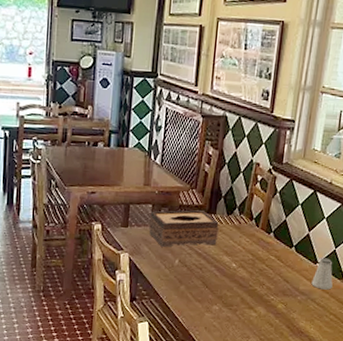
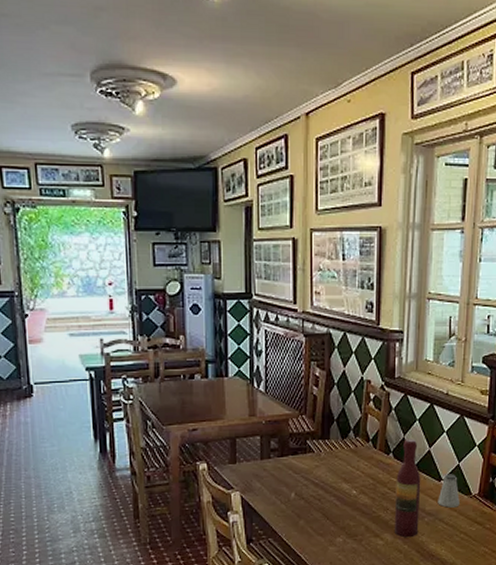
tissue box: present [148,210,219,247] -> none [259,437,334,481]
wine bottle: none [267,221,298,313] -> present [394,439,421,538]

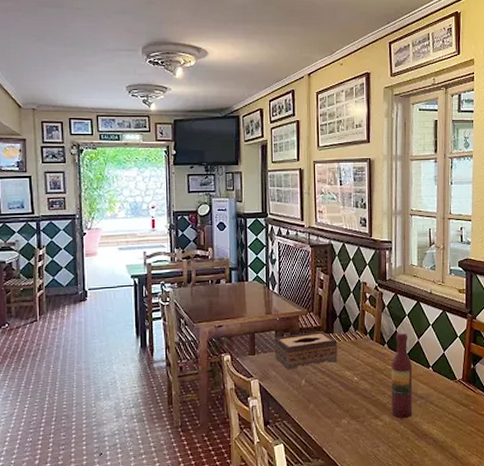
tissue box: none [259,437,334,481] -> present [274,331,338,370]
saltshaker: present [438,474,460,508] -> none [428,361,447,392]

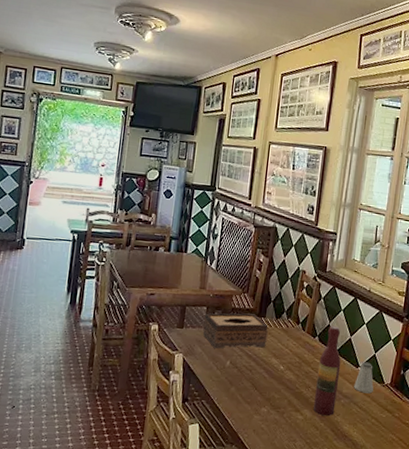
saltshaker: none [428,361,447,392] -> present [354,361,374,394]

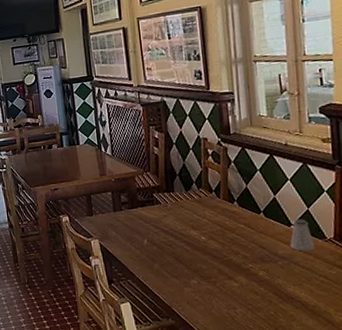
tissue box: present [202,313,268,349] -> none [111,190,181,230]
wine bottle: present [313,326,341,416] -> none [243,188,274,280]

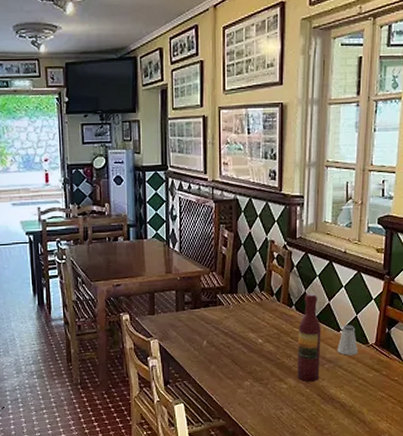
wine bottle: none [243,188,274,280] -> present [296,293,321,383]

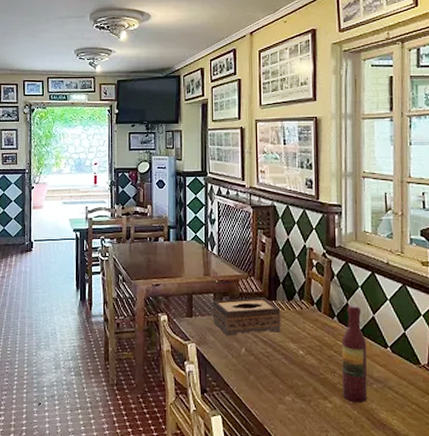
tissue box: none [174,292,242,330] -> present [212,297,281,336]
saltshaker: present [337,325,358,356] -> none [385,341,409,376]

